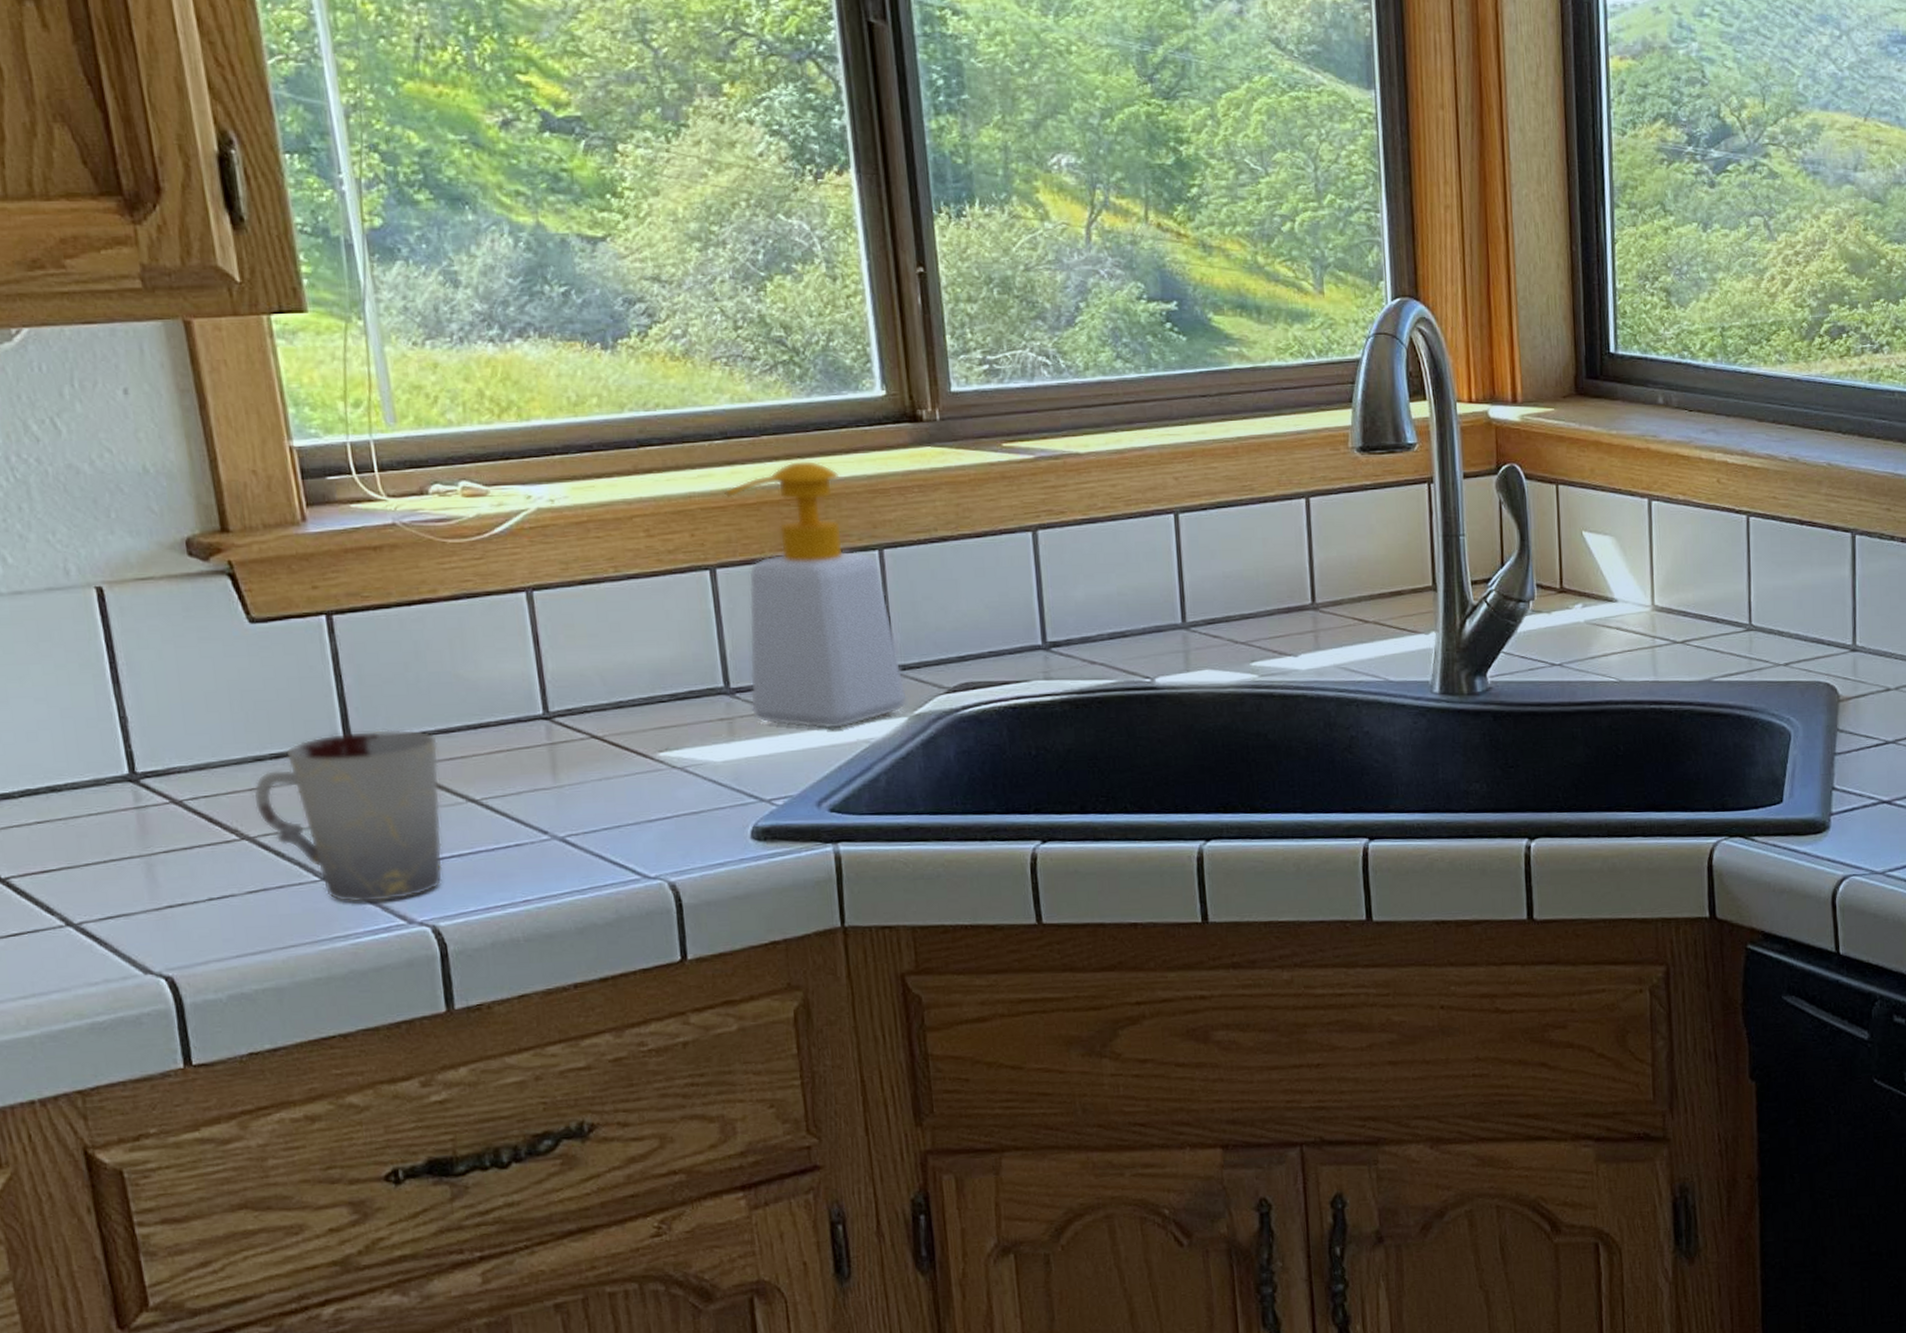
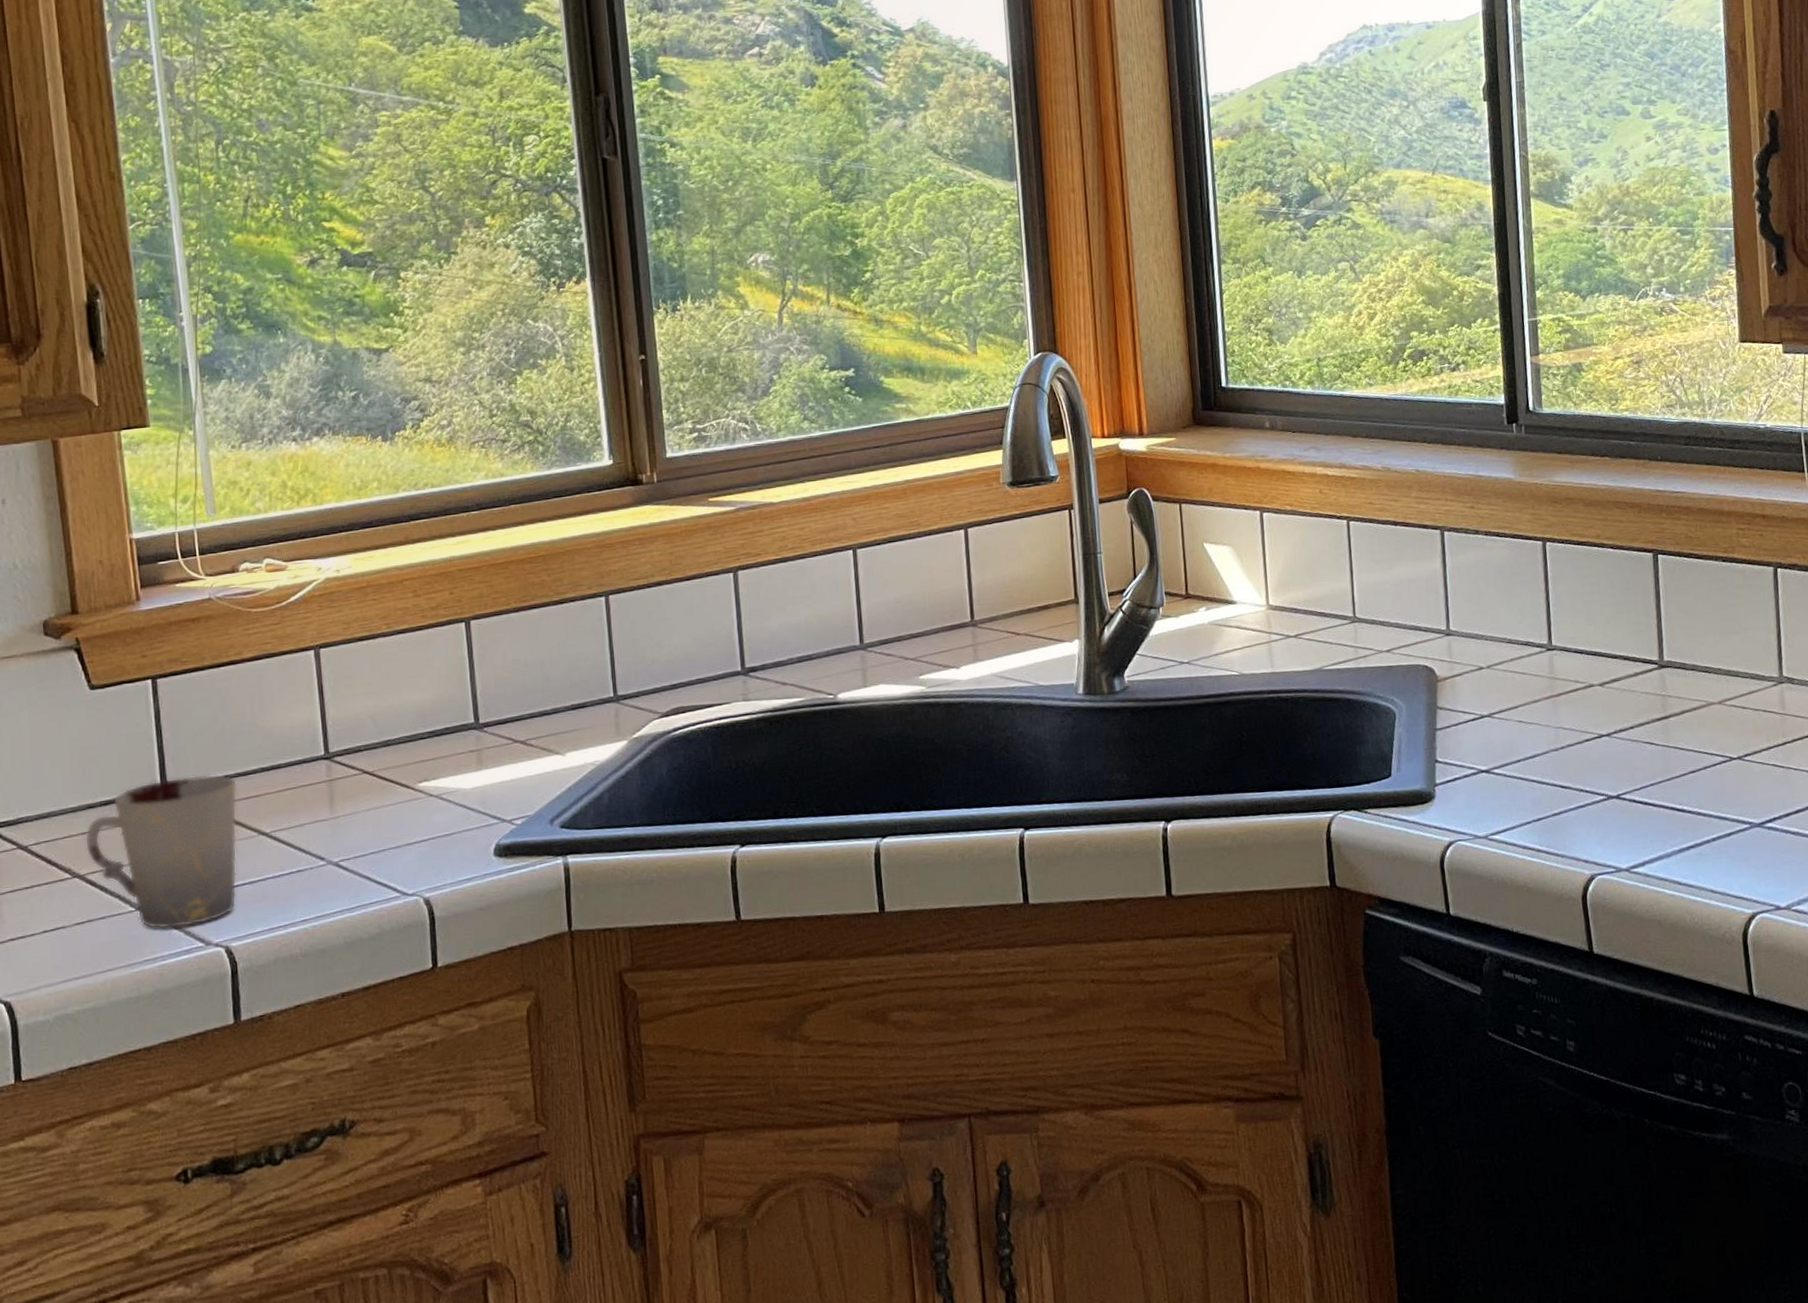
soap bottle: present [724,460,907,729] -> none [479,523,627,755]

